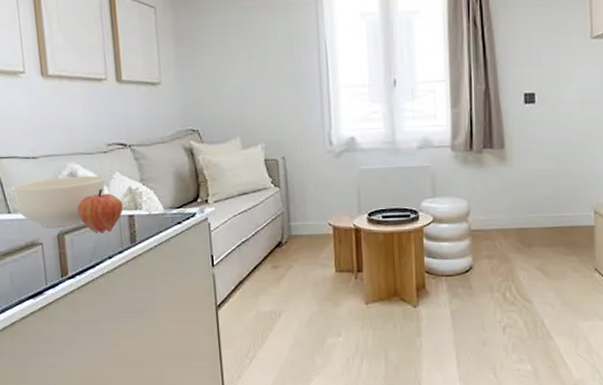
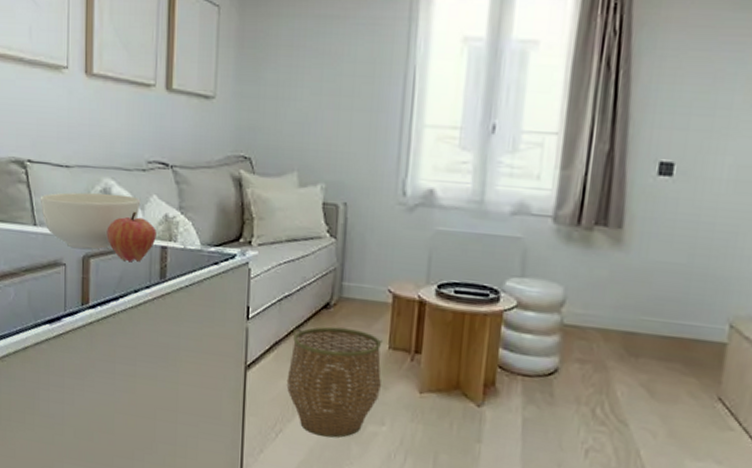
basket: none [253,260,334,355] -> present [286,326,383,438]

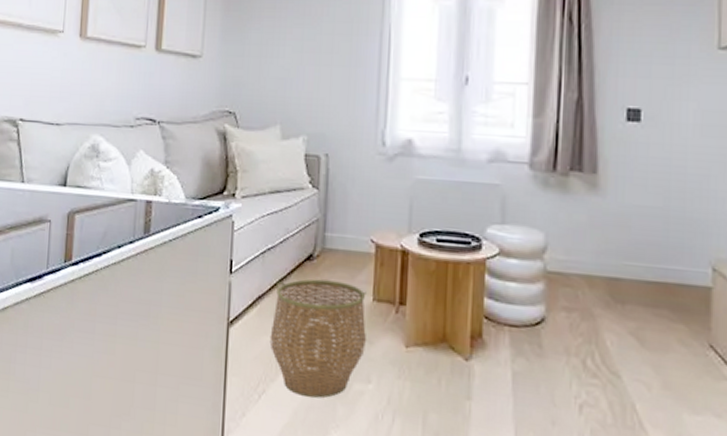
bowl: present [40,192,141,250] -> none [29,149,128,206]
fruit: present [106,211,156,262] -> none [92,166,142,218]

